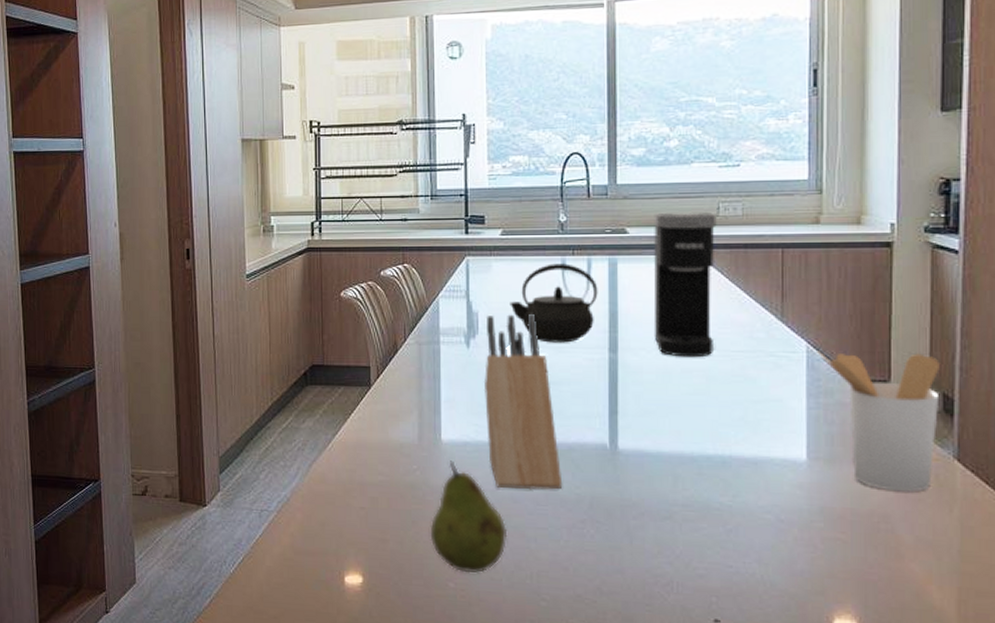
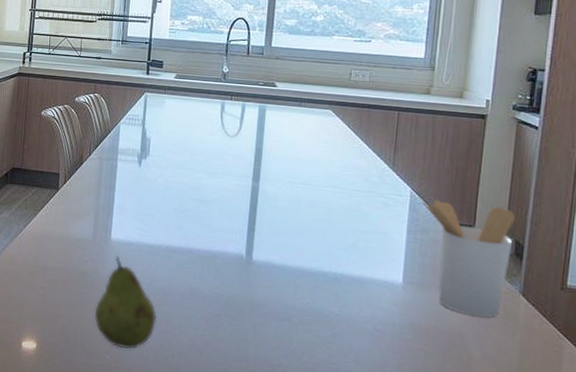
knife block: present [483,313,563,490] -> none [147,142,205,288]
kettle: present [510,263,598,343] -> none [176,105,249,170]
coffee maker: present [653,211,717,358] -> none [289,73,349,192]

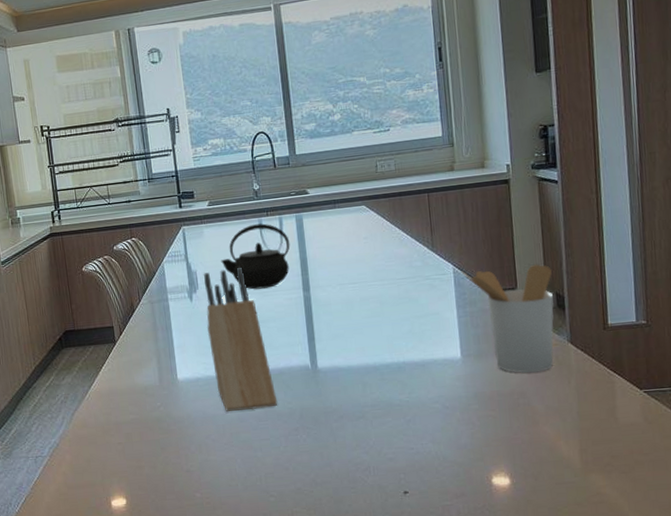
fruit: present [94,256,157,350] -> none [176,395,239,484]
knife block: none [147,142,205,288] -> present [203,267,278,412]
kettle: none [176,105,249,170] -> present [221,223,290,290]

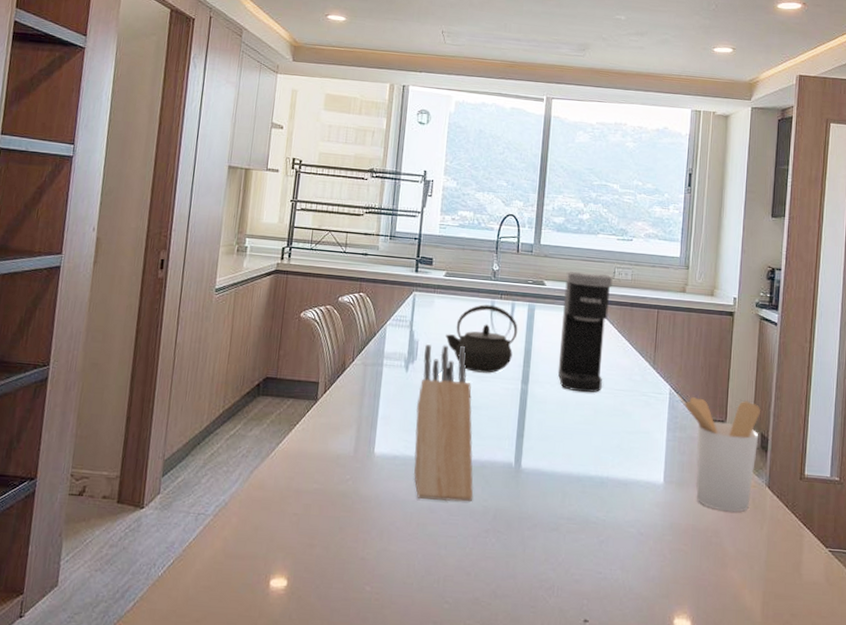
coffee maker: none [327,169,383,289] -> present [557,271,613,393]

